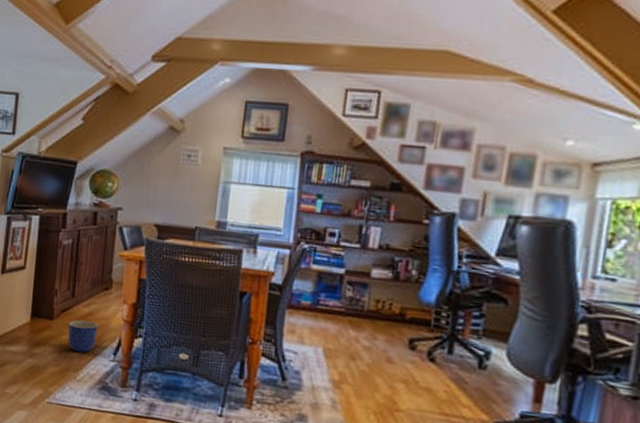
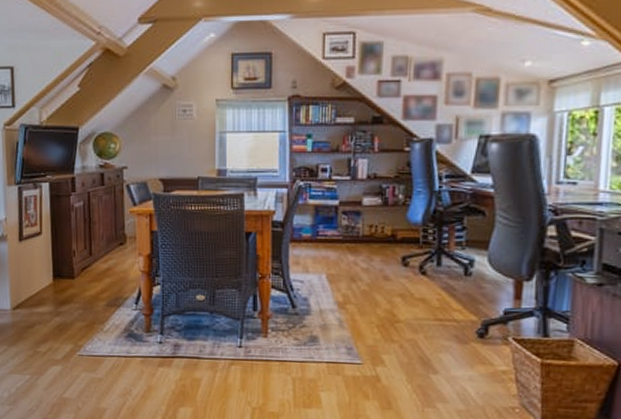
planter: present [68,319,99,353] -> none [89,276,118,305]

